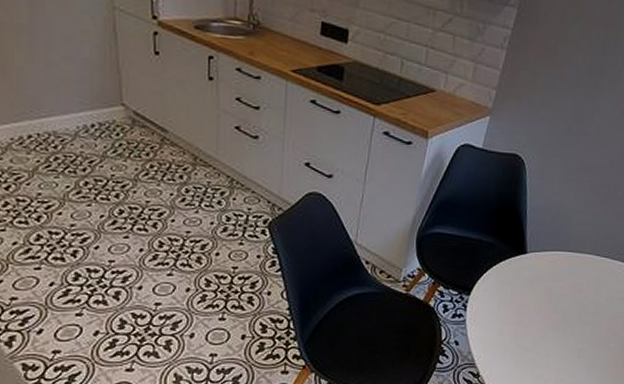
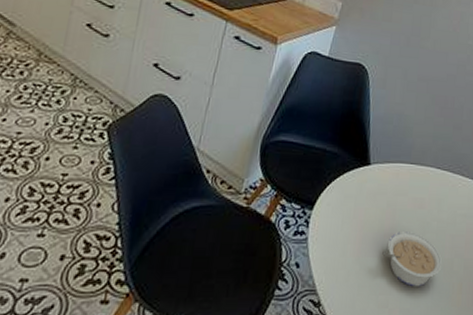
legume: none [537,314,598,362] -> present [381,231,442,287]

